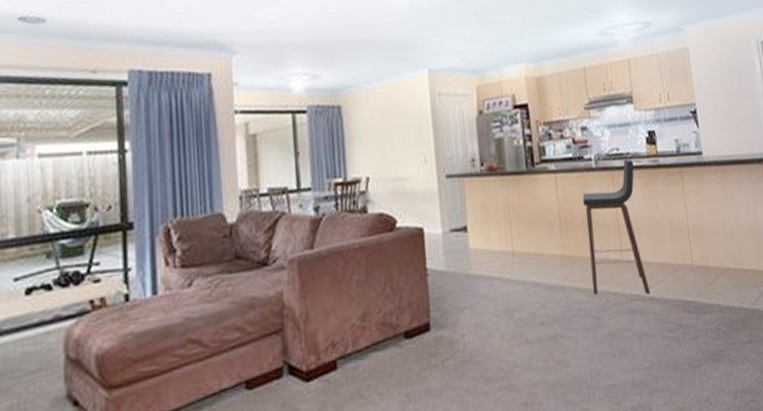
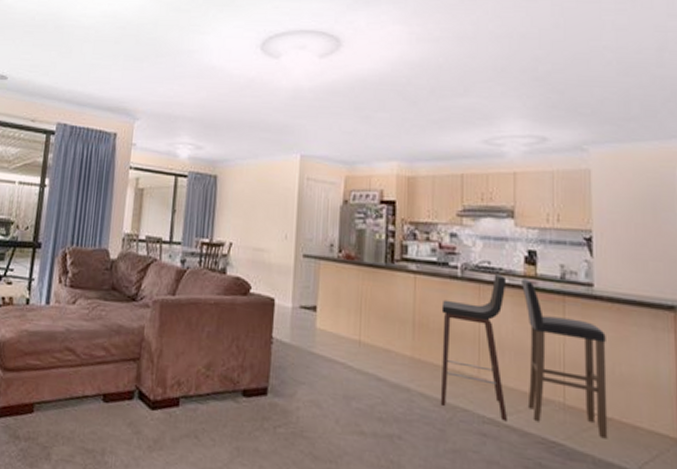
bar stool: none [646,158,728,288] -> present [522,279,608,439]

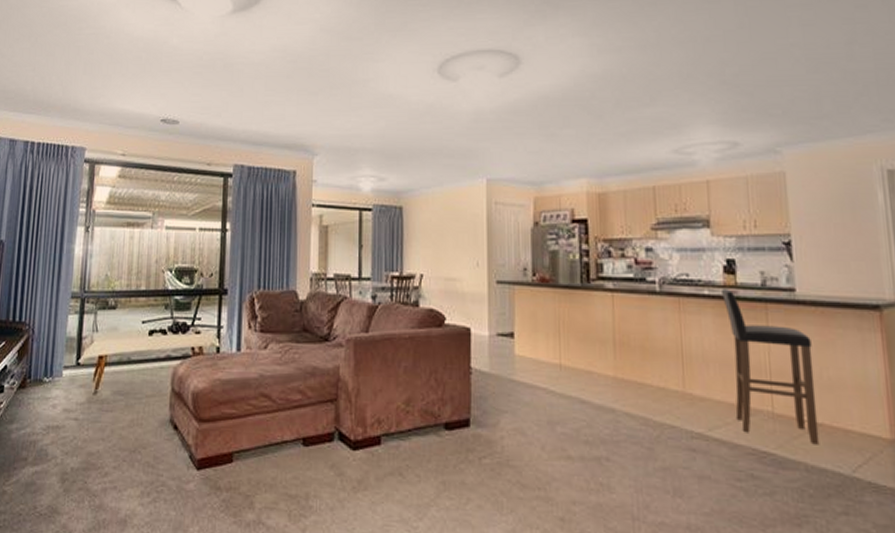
bar stool: present [440,273,507,422] -> none [641,285,716,435]

